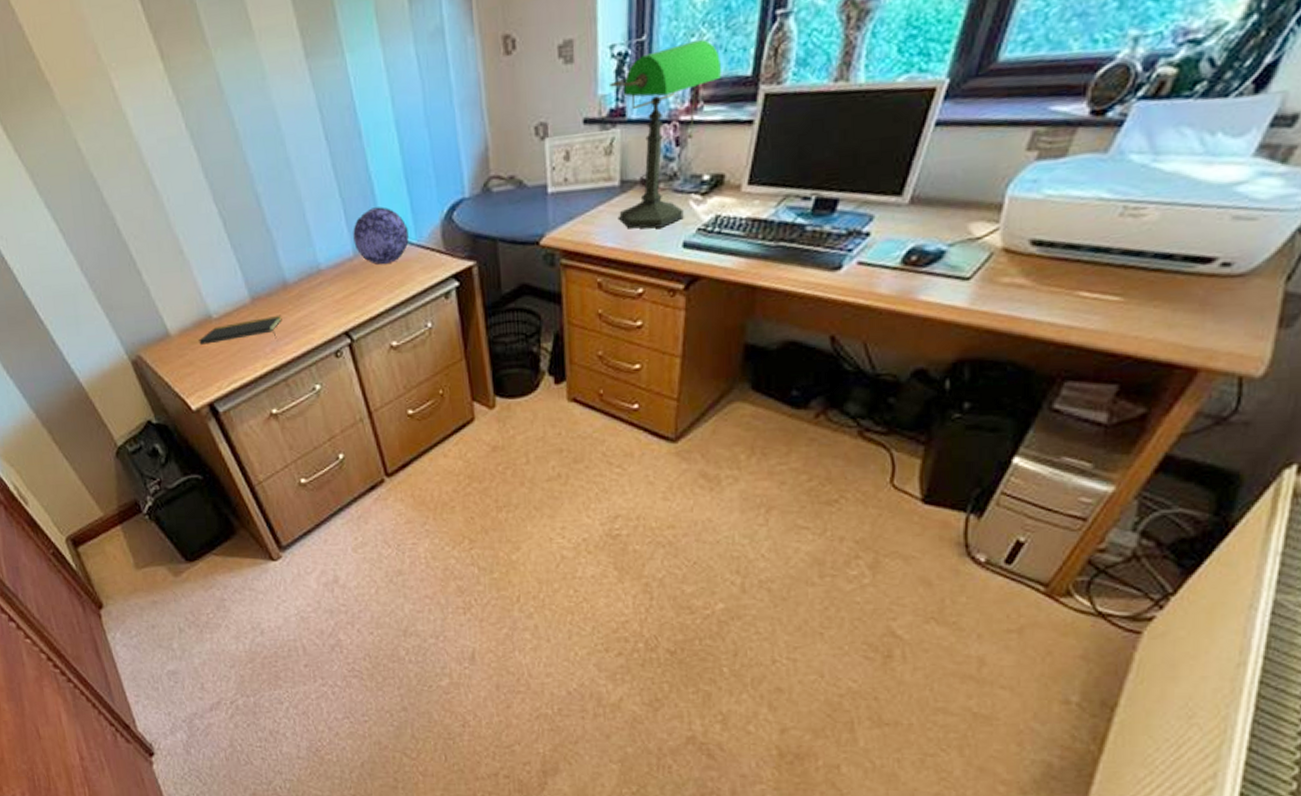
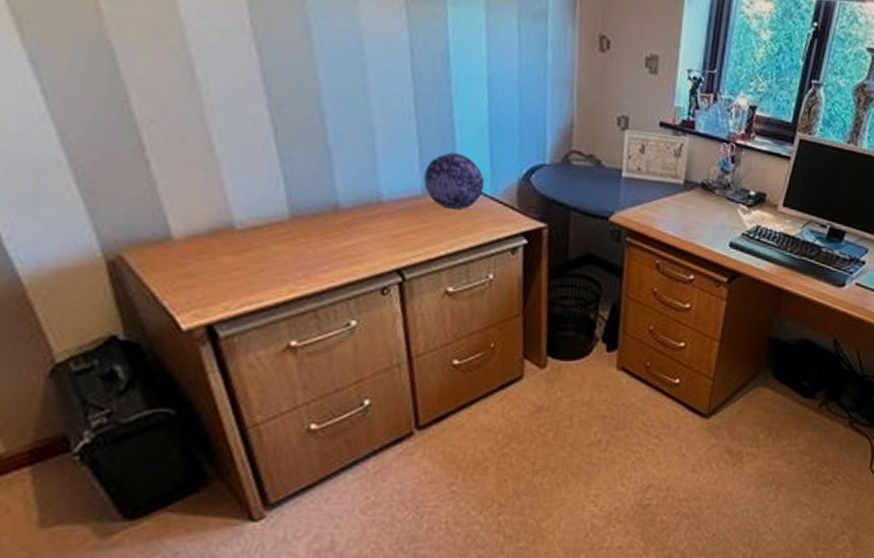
notepad: present [199,315,282,345] -> none [210,239,325,264]
desk lamp: present [610,39,721,229] -> none [679,84,770,227]

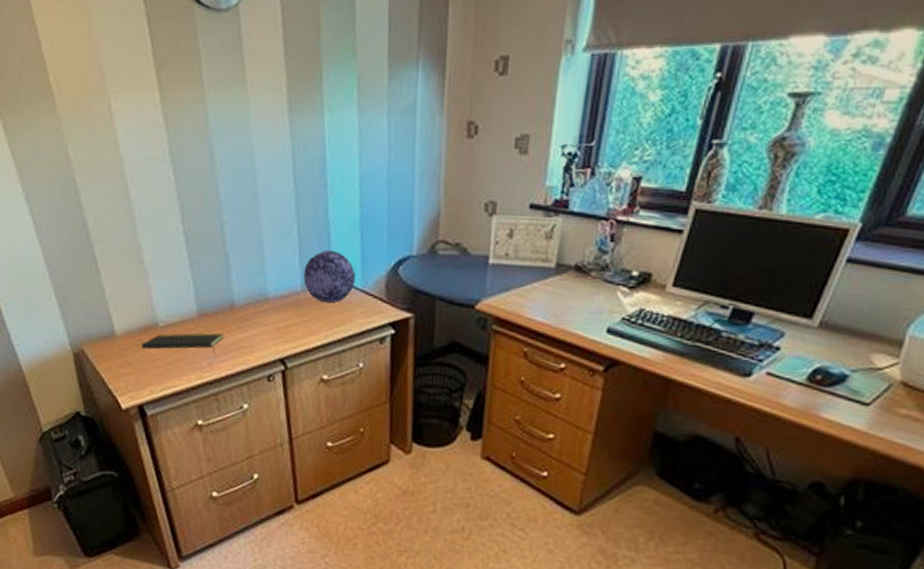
notepad: none [210,239,325,264] -> present [141,332,224,355]

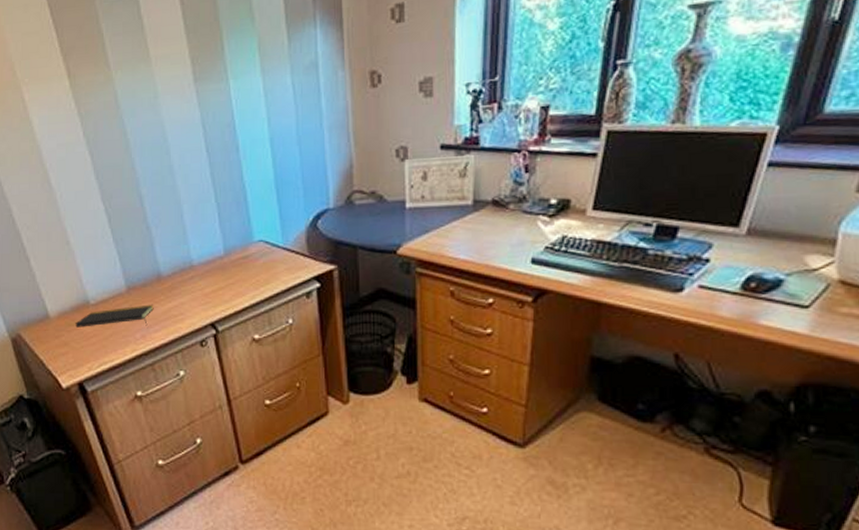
decorative ball: present [303,250,356,304] -> none [225,212,276,264]

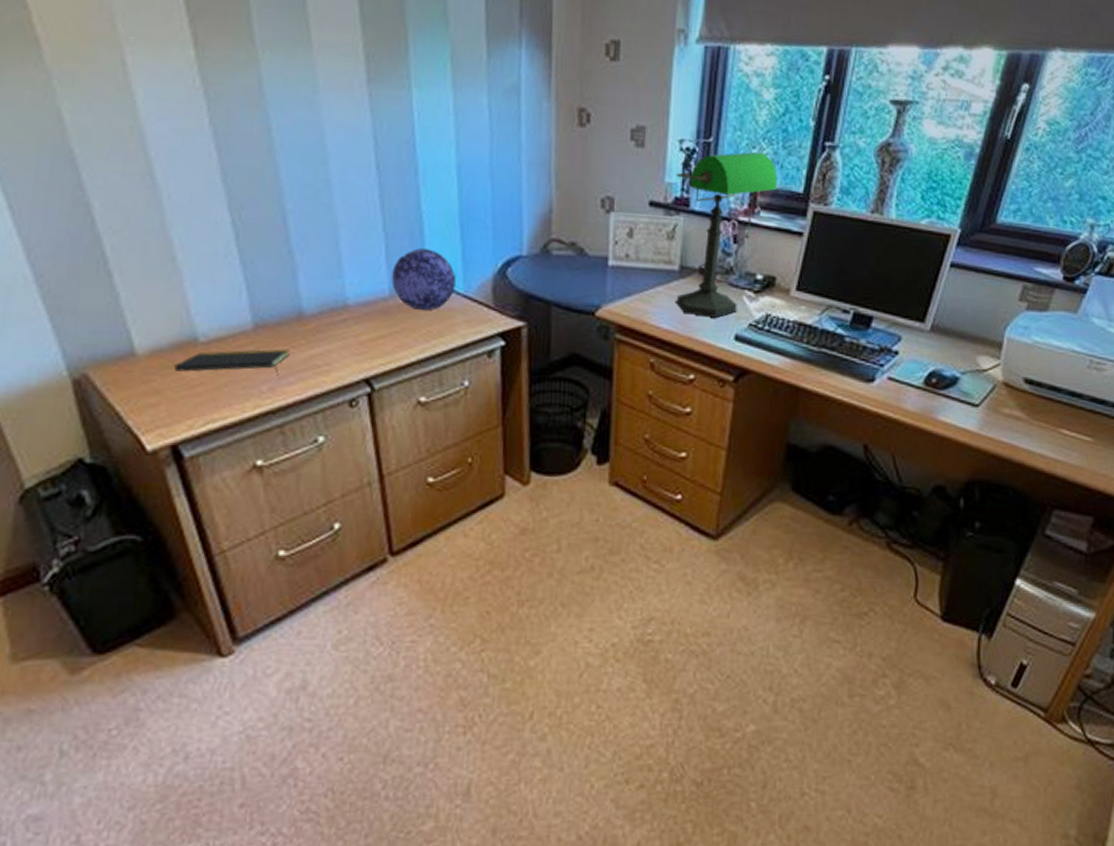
decorative ball: none [225,212,276,264] -> present [391,248,456,311]
desk lamp: none [465,82,567,245] -> present [675,152,777,318]

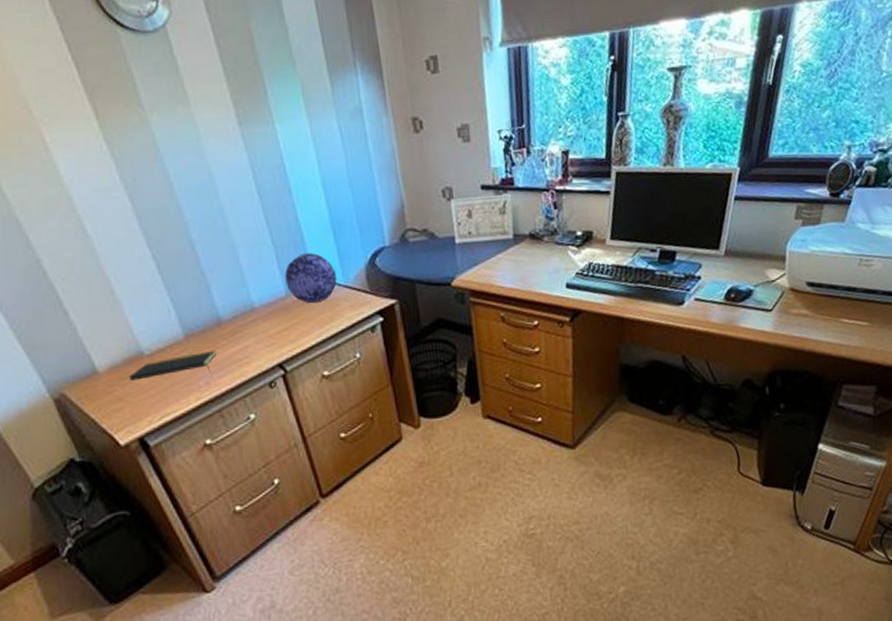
desk lamp: present [675,152,777,318] -> none [500,130,583,273]

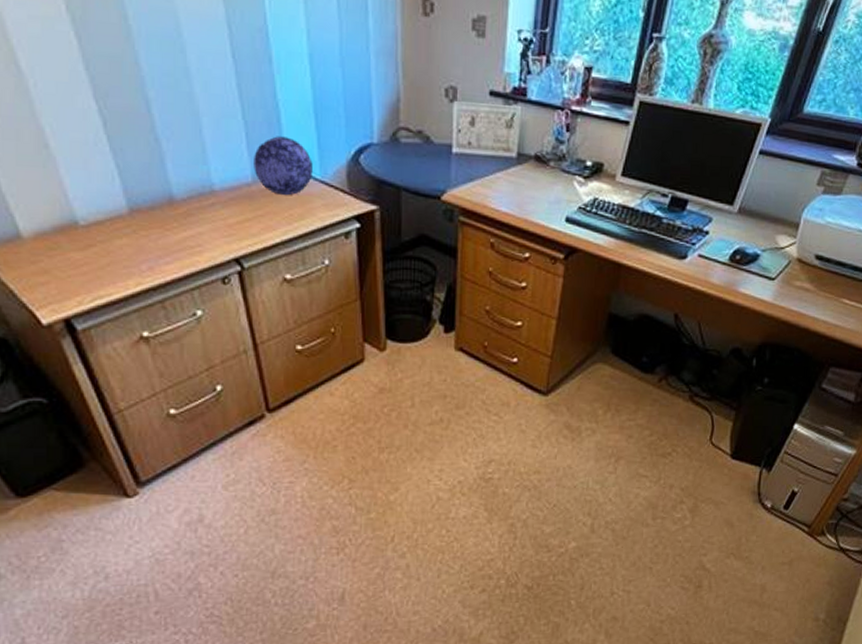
notepad: present [129,350,216,381] -> none [59,231,164,256]

